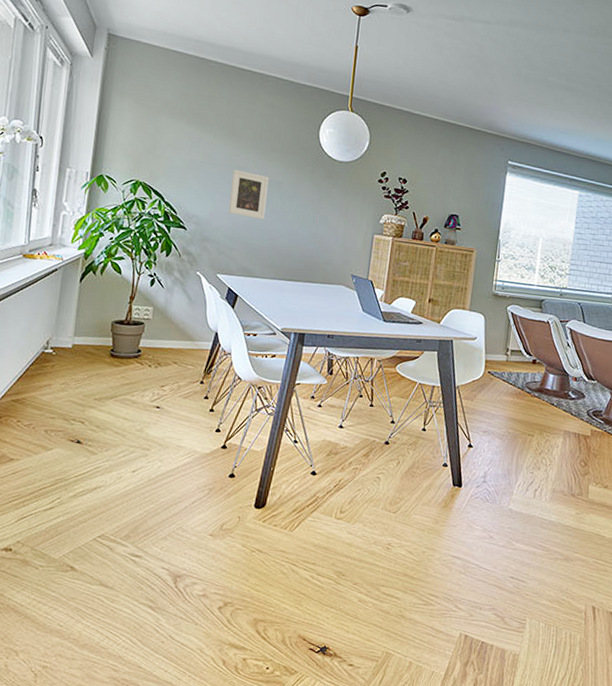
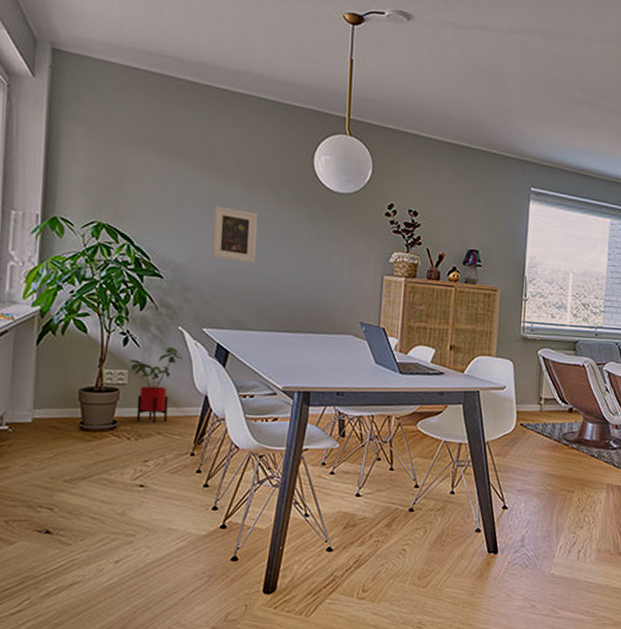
house plant: none [154,289,199,354] -> present [129,347,183,423]

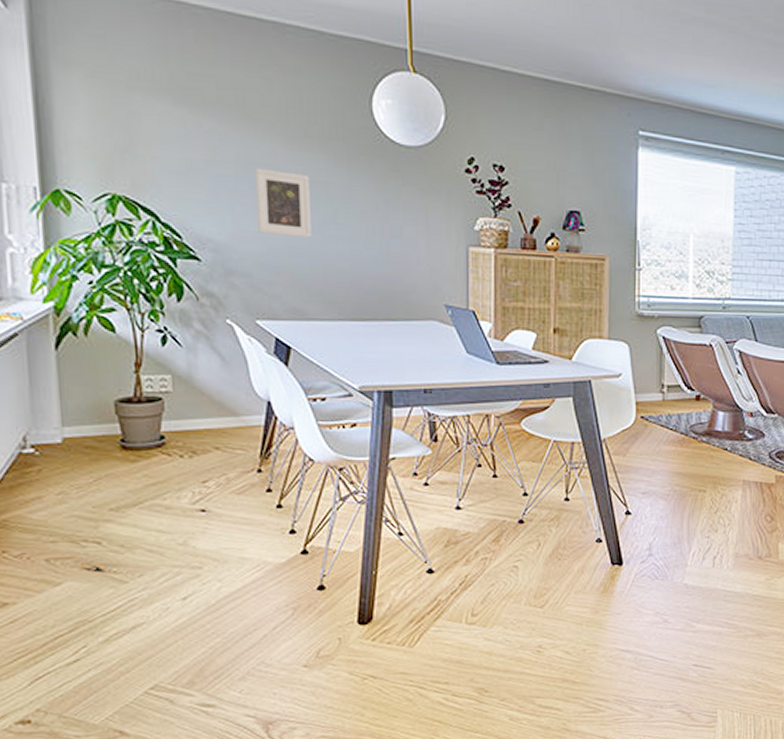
house plant: present [129,347,183,423] -> none [171,345,236,437]

